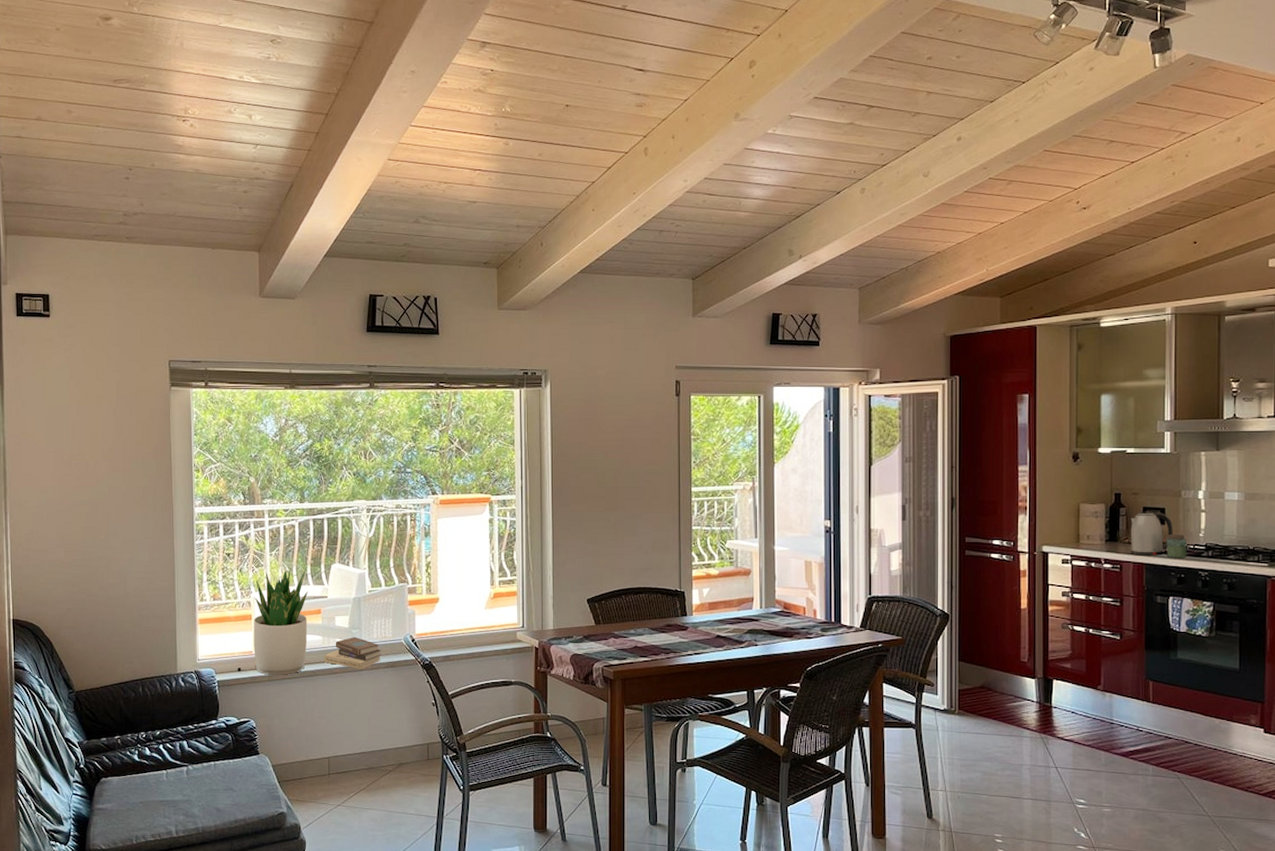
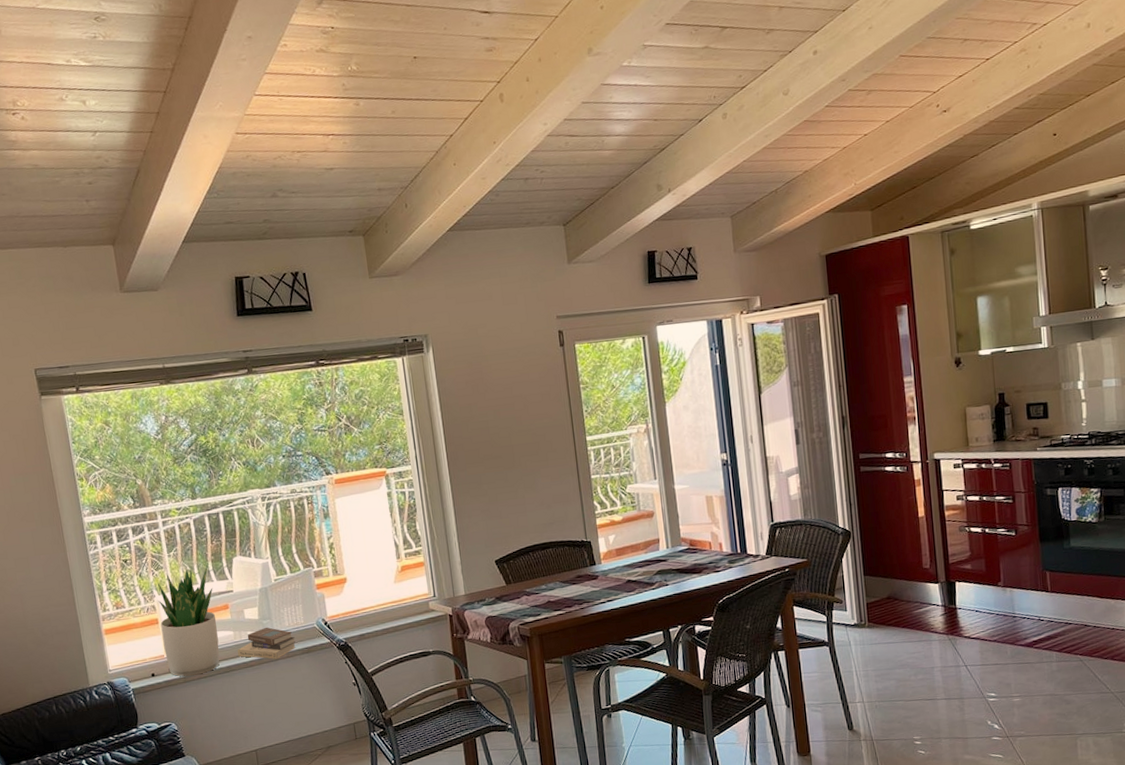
kettle: present [1130,511,1173,557] -> none [1016,407,1057,452]
peanut butter: present [1166,534,1187,559] -> none [1051,425,1072,451]

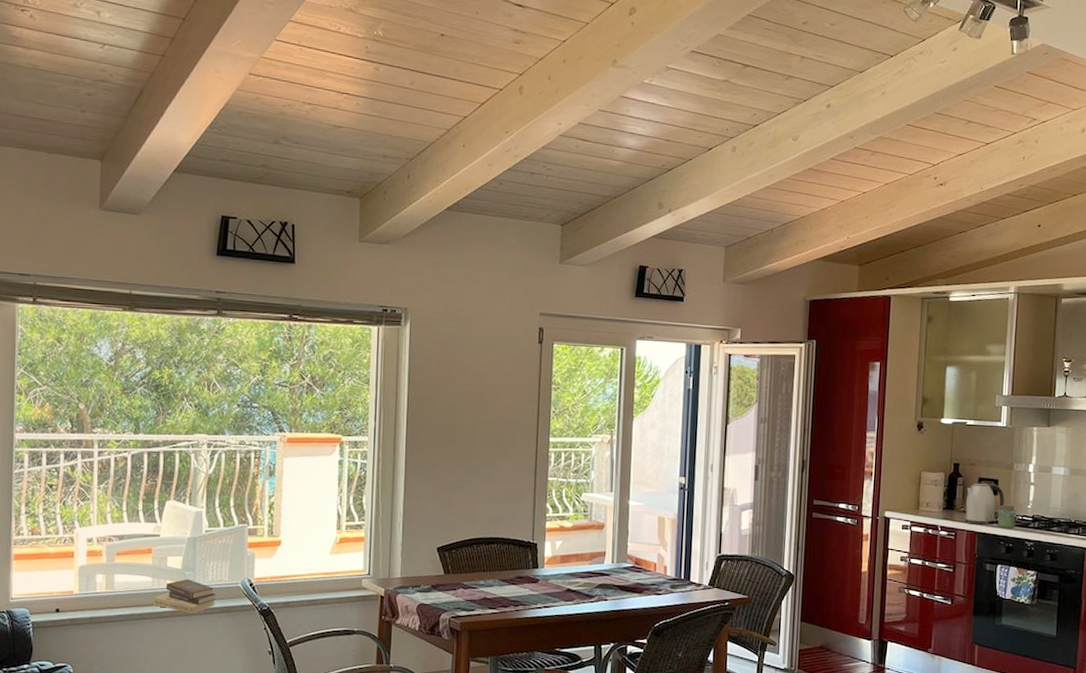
planter: present [157,563,220,677] -> none [74,502,139,619]
kettle: none [1016,407,1057,452] -> present [965,482,1005,526]
peanut butter: none [1051,425,1072,451] -> present [997,504,1016,529]

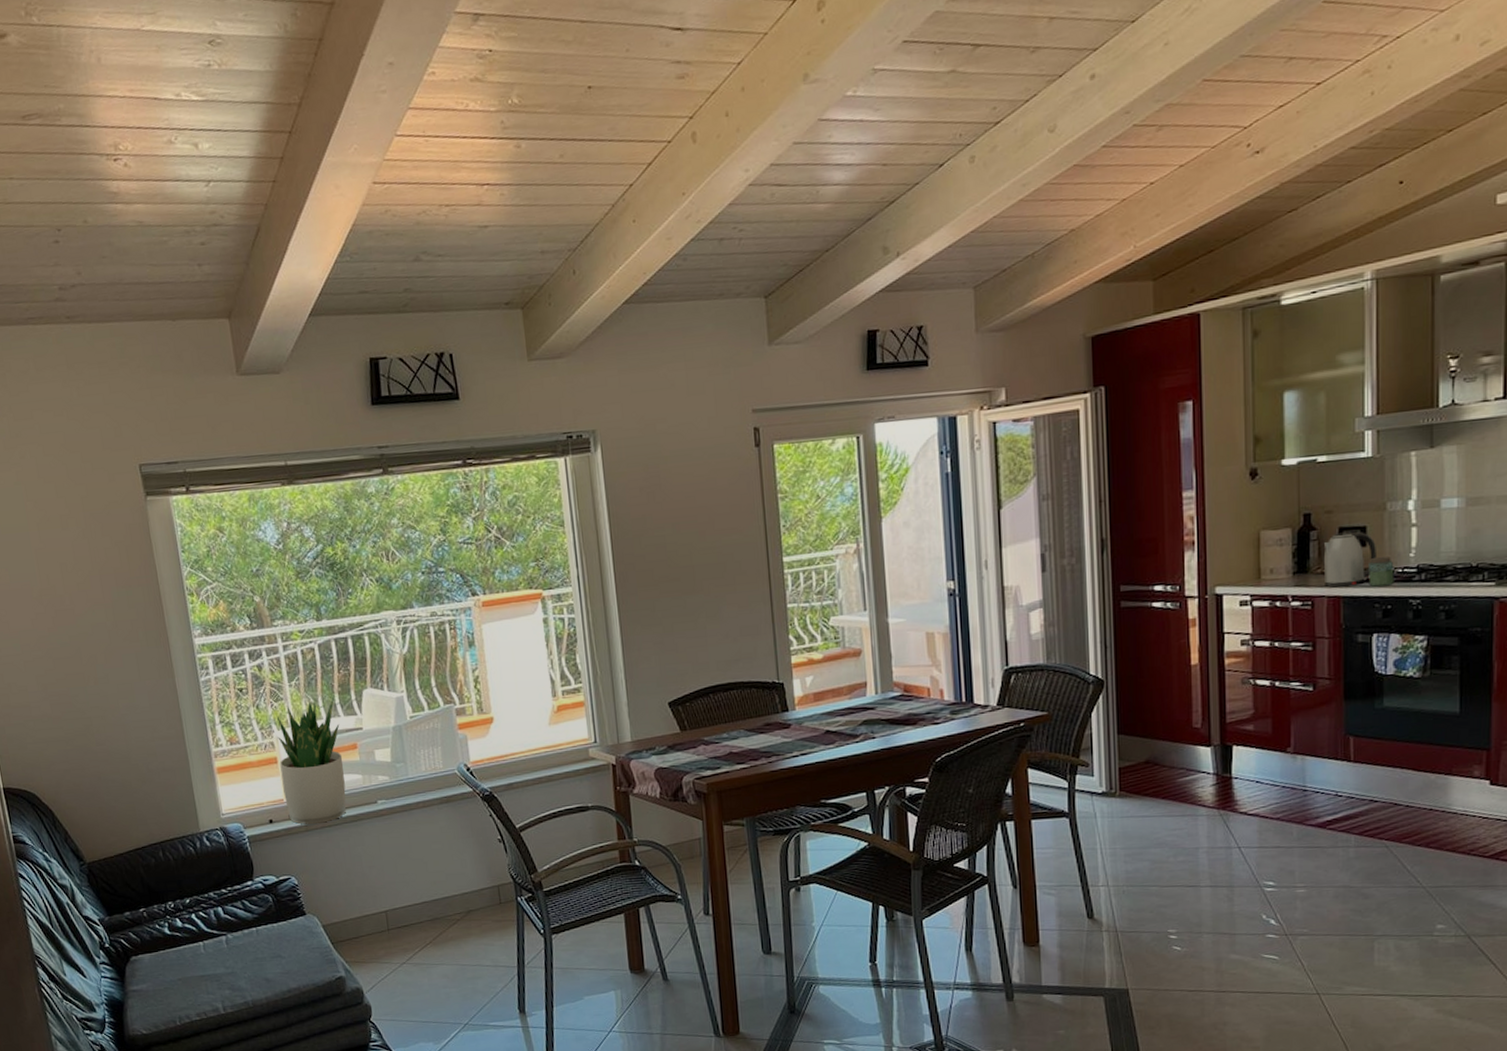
planter: none [74,502,139,619] -> present [276,695,346,825]
books: present [152,578,216,614] -> none [366,771,433,809]

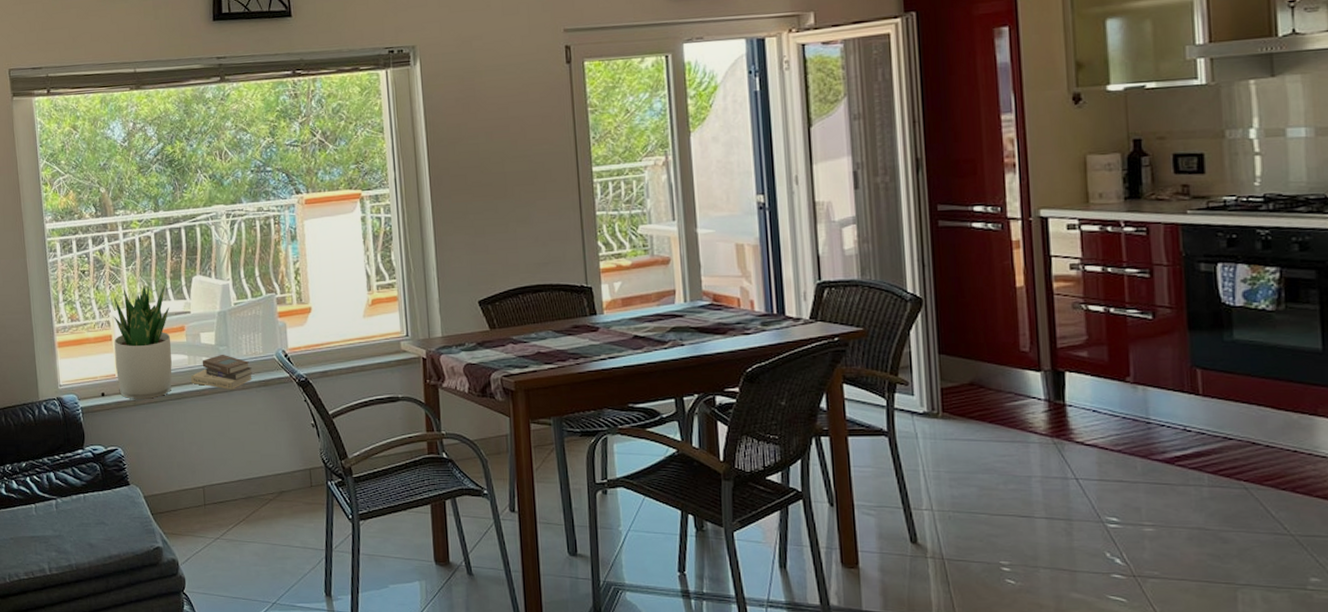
books: none [366,771,433,809] -> present [190,354,253,390]
kettle: present [1323,532,1376,588] -> none [1157,158,1216,215]
peanut butter: present [1368,556,1394,588] -> none [1208,184,1239,216]

